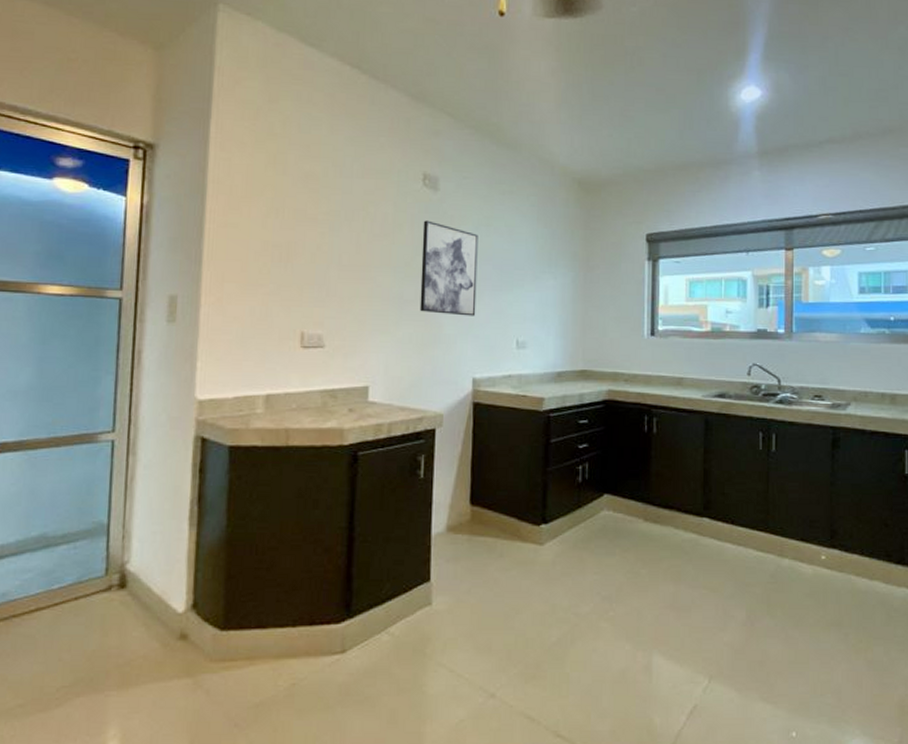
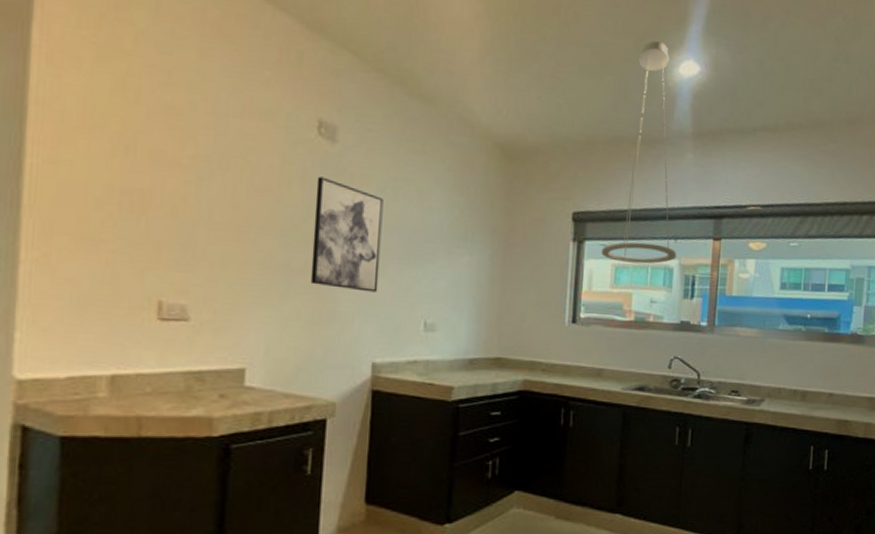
pendant light: none [675,73,750,277] -> present [601,41,677,264]

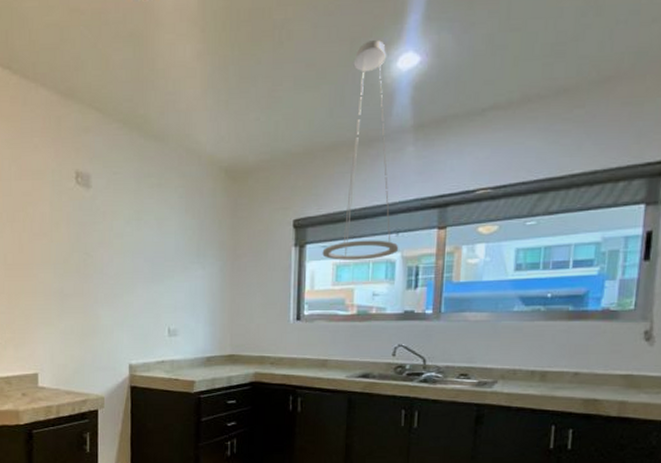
wall art: present [310,176,384,293] -> none [78,218,130,307]

